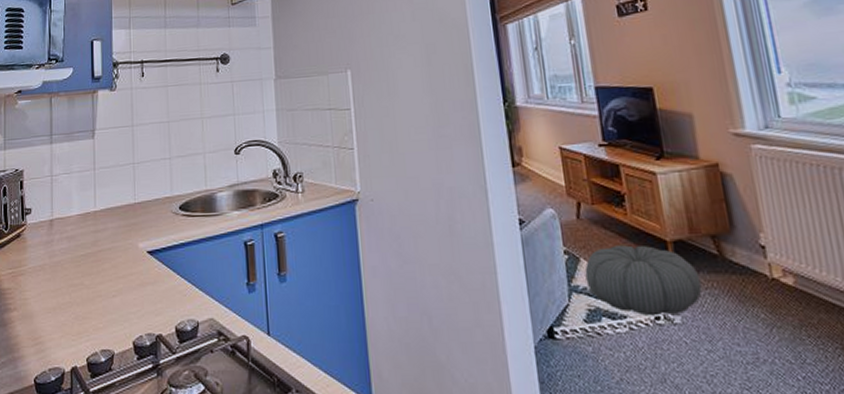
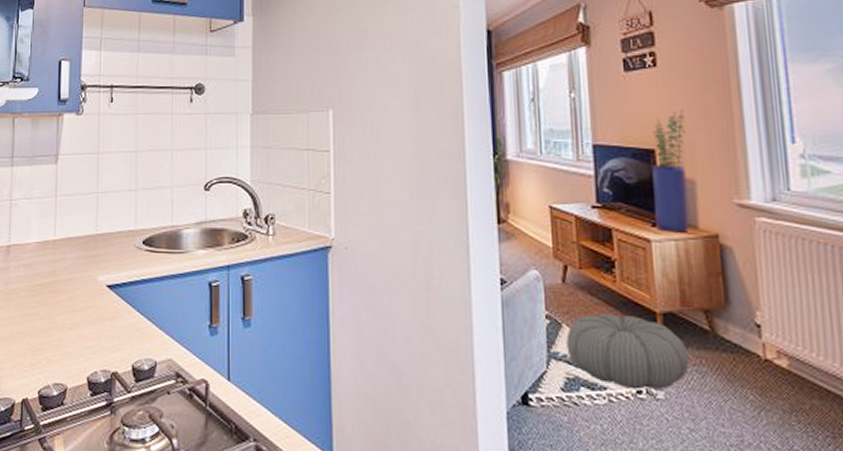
vase: none [650,48,691,165] -> present [652,109,690,233]

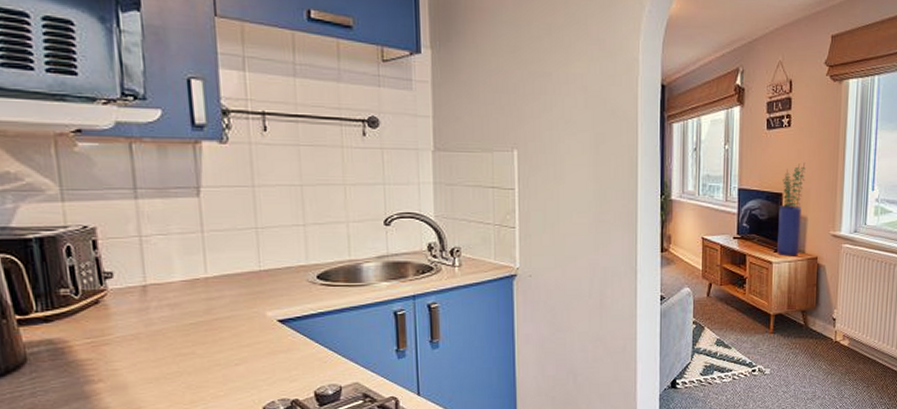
pouf: present [566,313,689,390] -> none [706,317,789,369]

